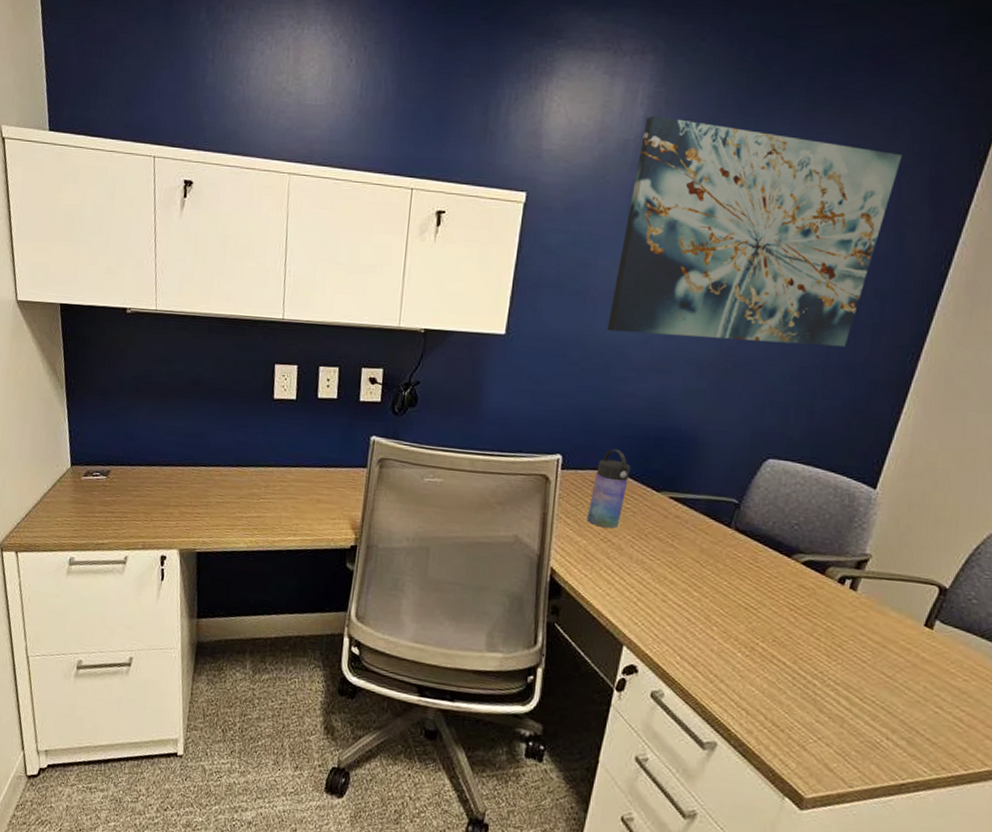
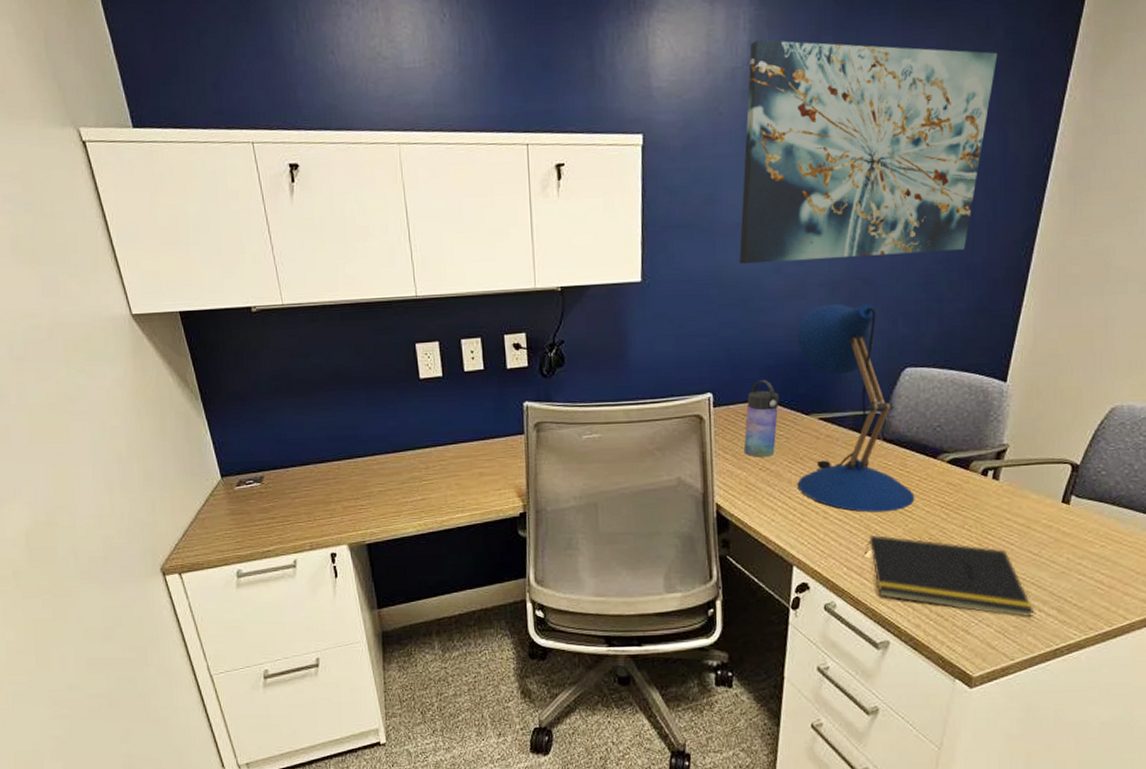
desk lamp: none [638,382,763,606] -> present [797,303,915,513]
notepad: none [701,626,882,744] -> present [864,534,1035,618]

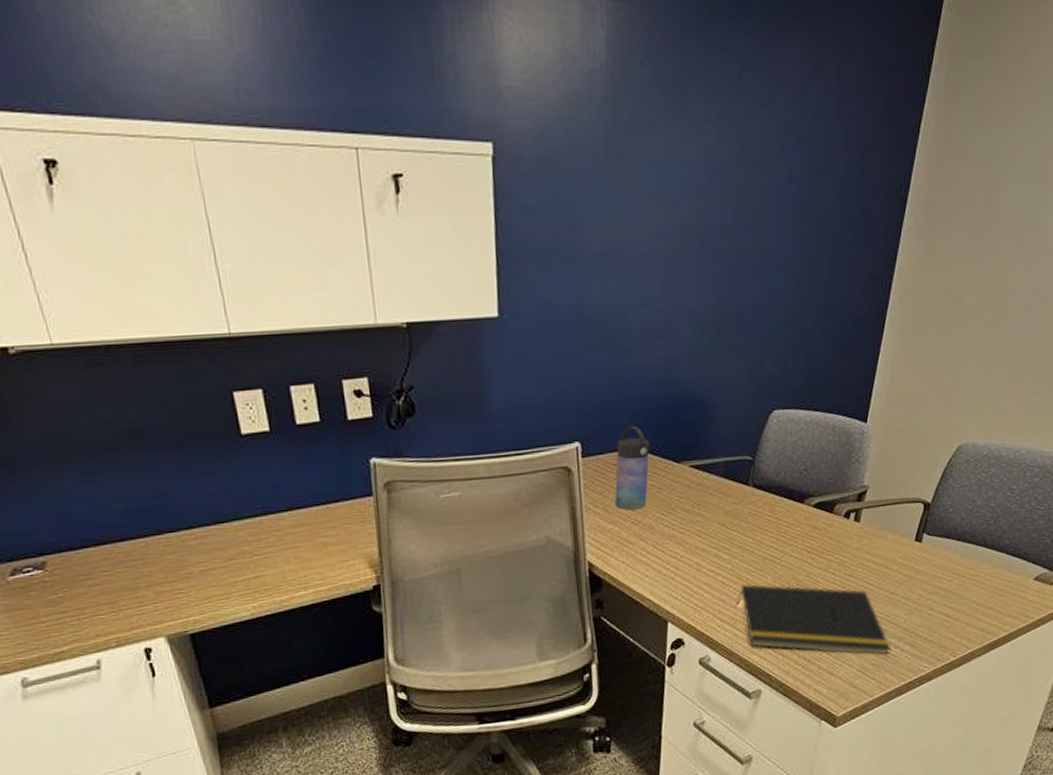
wall art: present [739,39,998,264] -> none [604,37,859,298]
desk lamp: present [797,303,915,513] -> none [666,342,784,562]

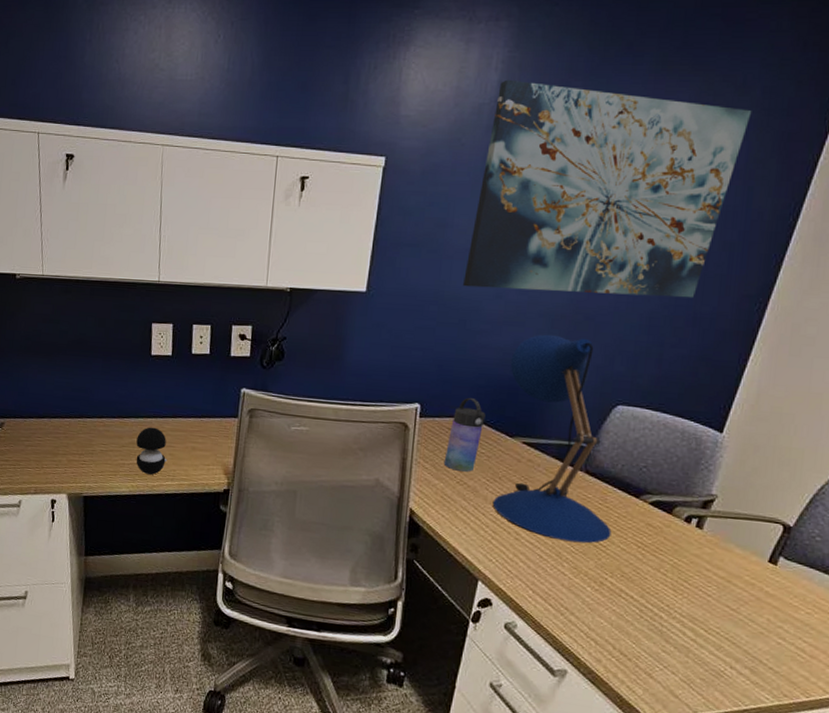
speaker: none [246,527,294,588] -> present [136,427,168,475]
wall art: none [604,37,859,298] -> present [463,79,752,299]
desk lamp: none [666,342,784,562] -> present [492,334,612,544]
notepad: present [737,583,891,655] -> none [552,562,726,672]

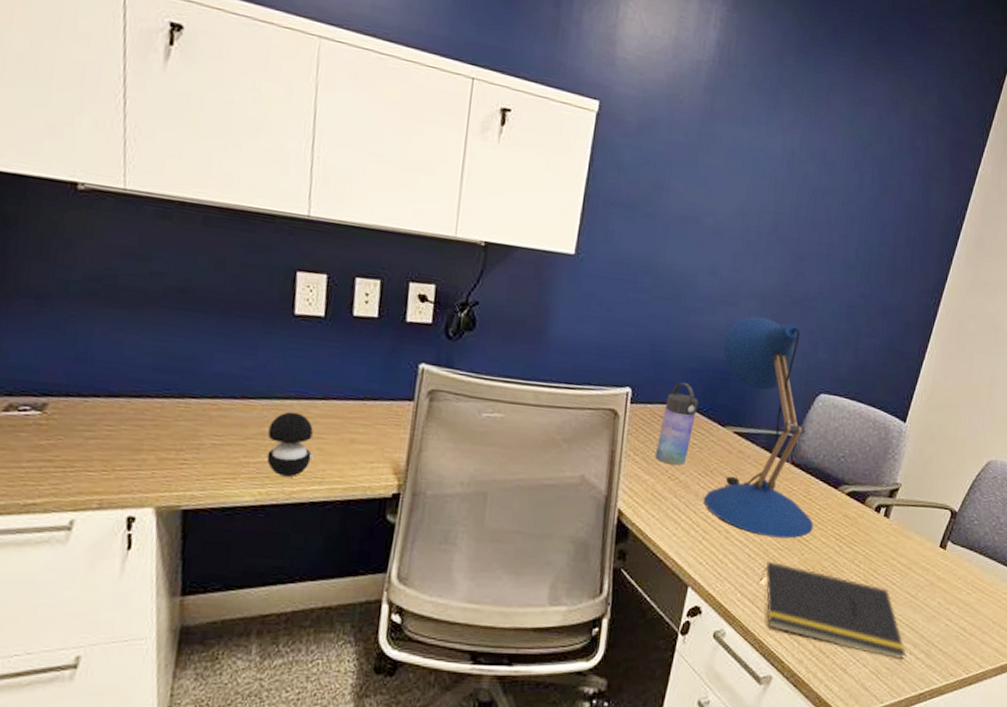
wall art: present [463,79,752,299] -> none [678,40,931,289]
notepad: none [552,562,726,672] -> present [760,560,906,660]

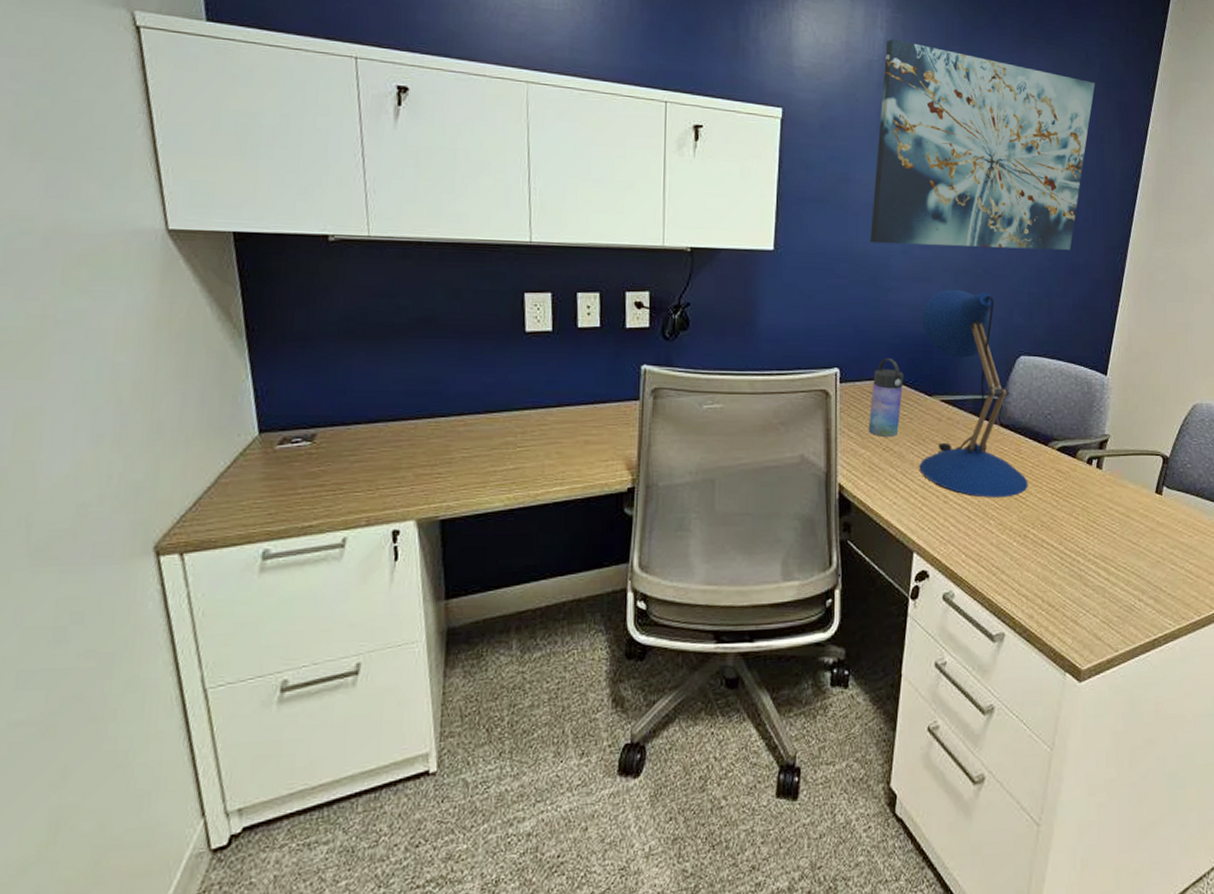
speaker: present [267,411,315,477] -> none [511,421,554,481]
wall art: none [678,40,931,289] -> present [870,38,1095,251]
notepad: present [760,560,906,660] -> none [982,520,1135,607]

